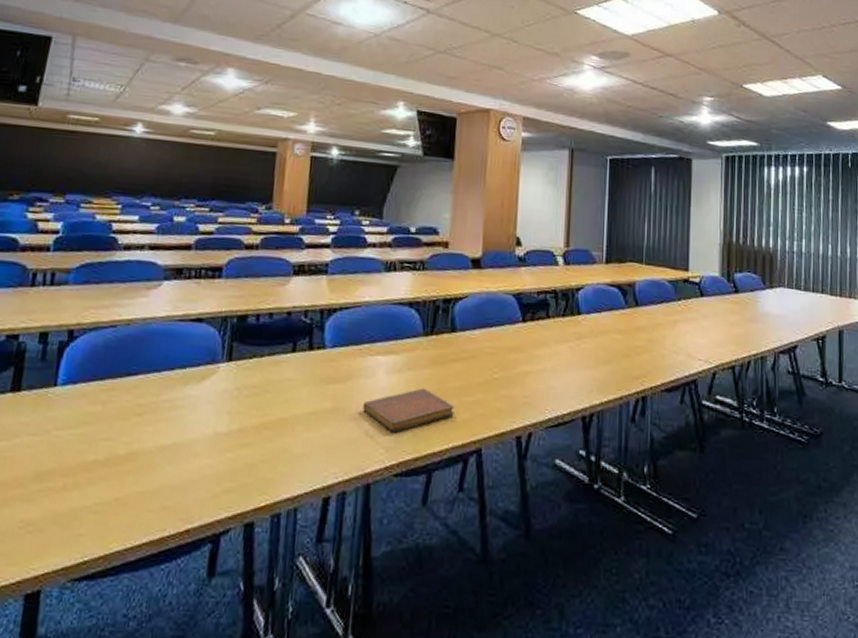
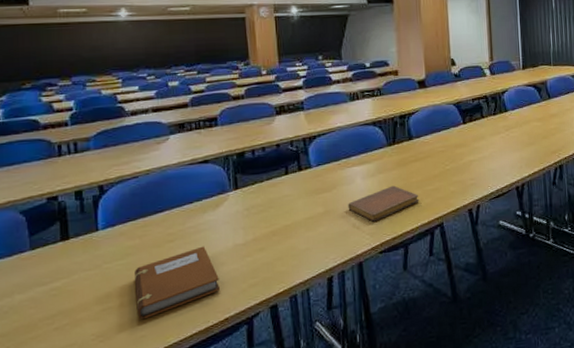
notebook: none [80,427,189,512] -> present [134,246,221,320]

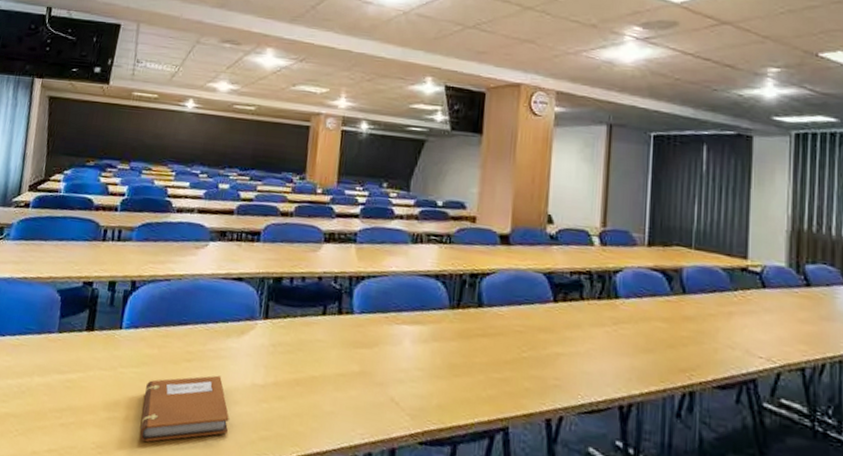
notebook: present [348,185,419,222] -> none [389,360,481,401]

